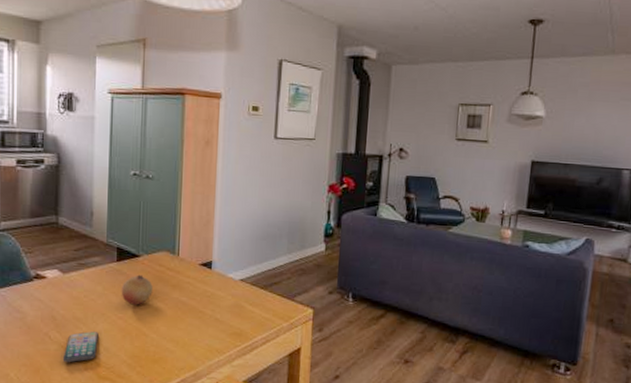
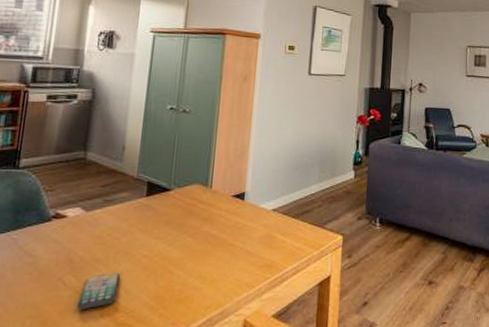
fruit: present [121,274,153,305] -> none [148,209,183,241]

